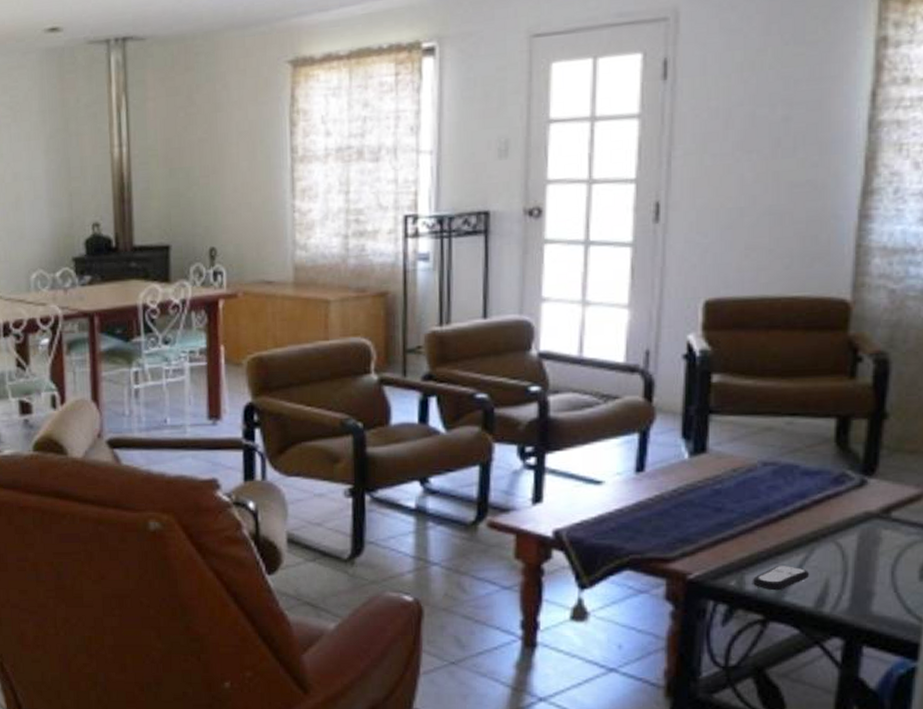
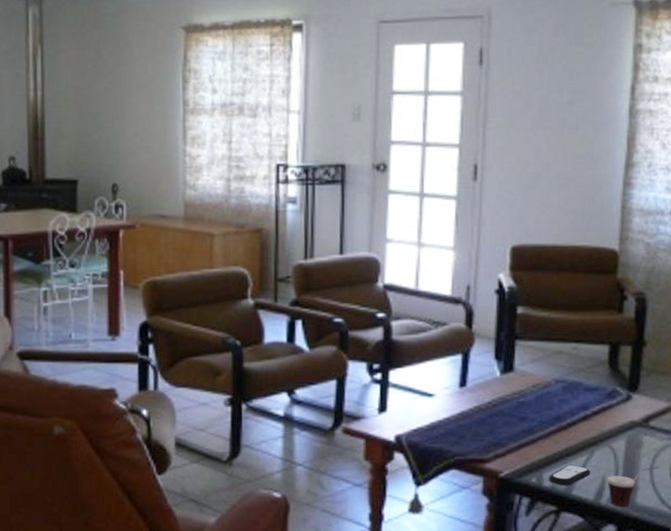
cup: none [831,567,906,617] -> present [607,466,660,507]

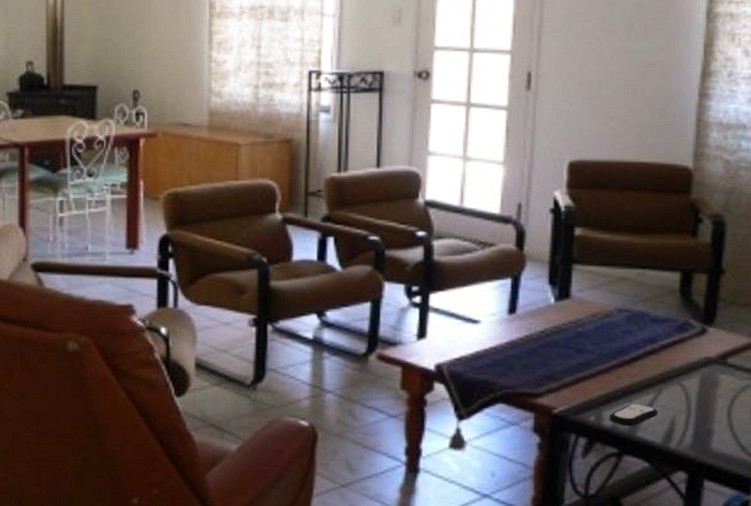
cup: present [607,466,660,507] -> none [677,408,740,453]

